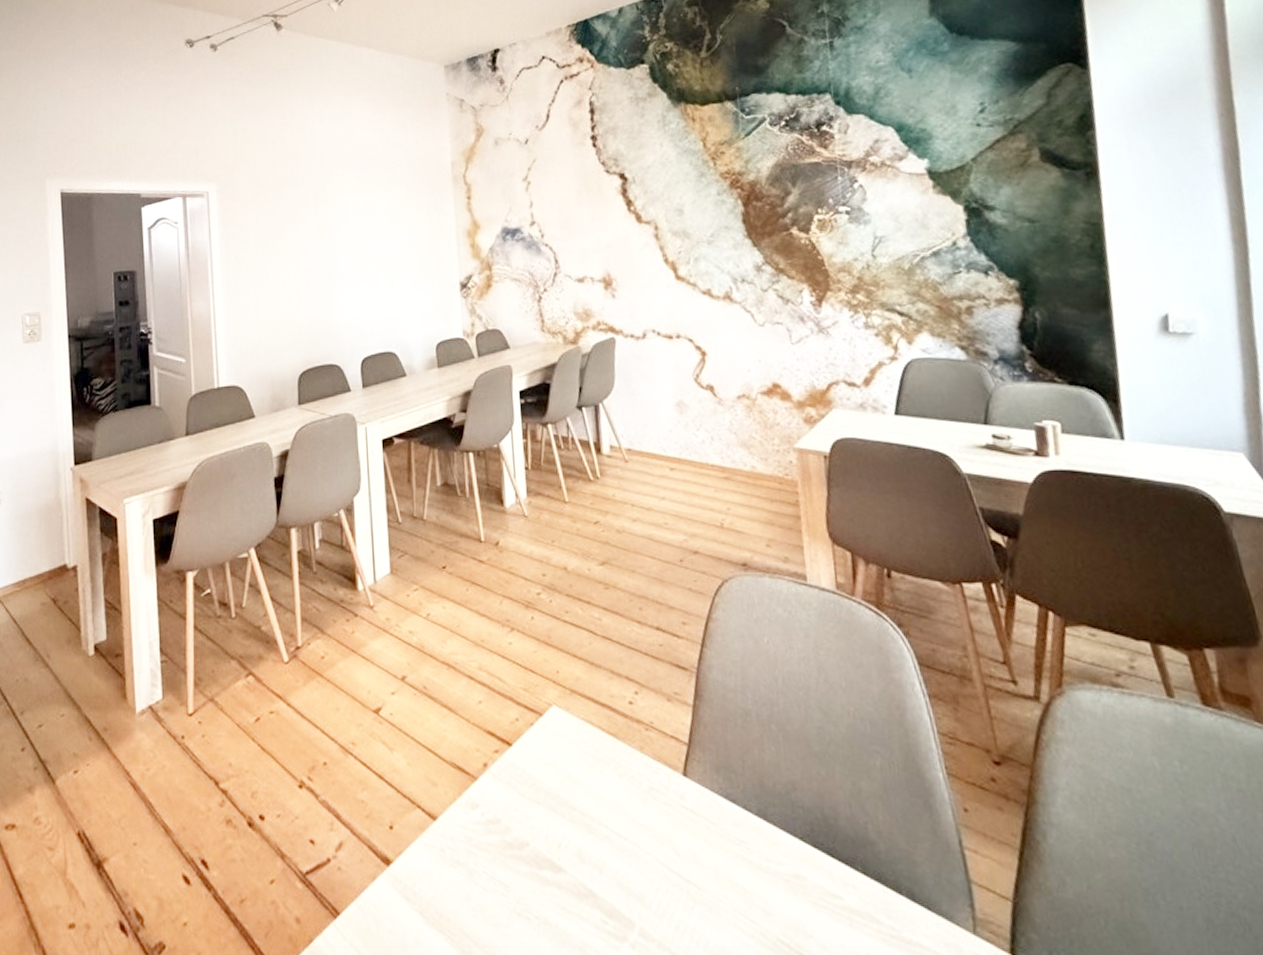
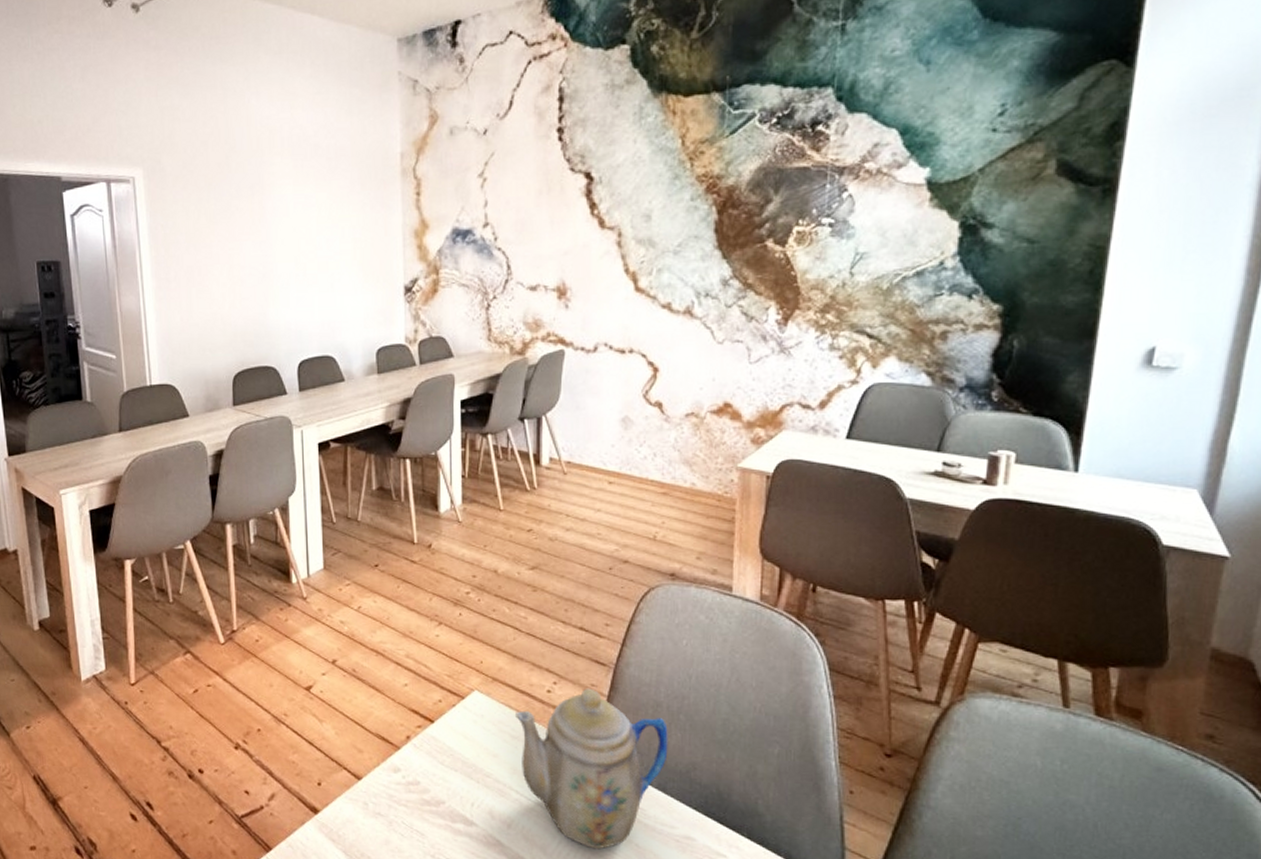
teapot: none [598,697,764,896] -> present [516,688,668,850]

